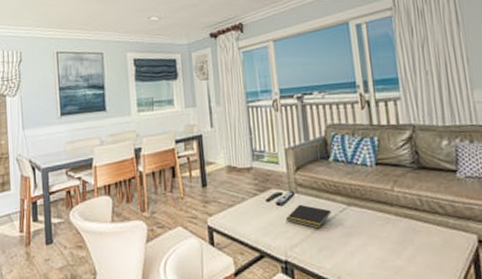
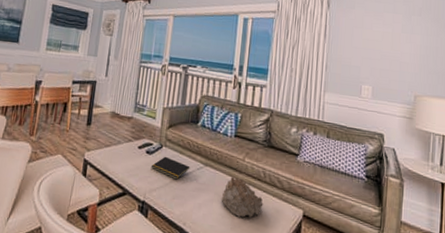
seashell: none [375,212,428,258] -> present [221,177,264,218]

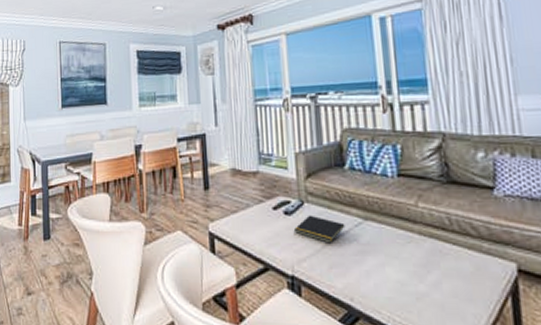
seashell: present [221,177,264,218] -> none [395,230,457,282]

